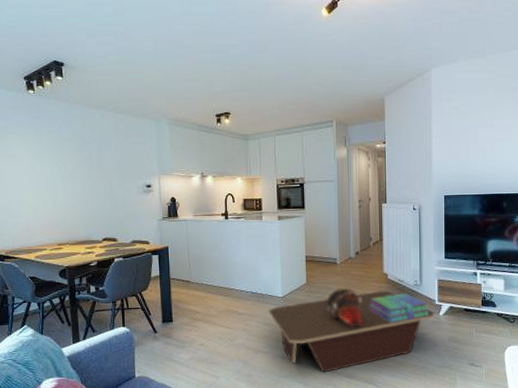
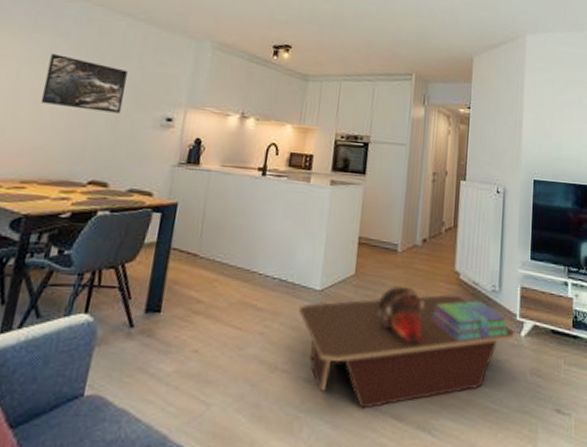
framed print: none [53,148,113,187] -> present [40,54,128,113]

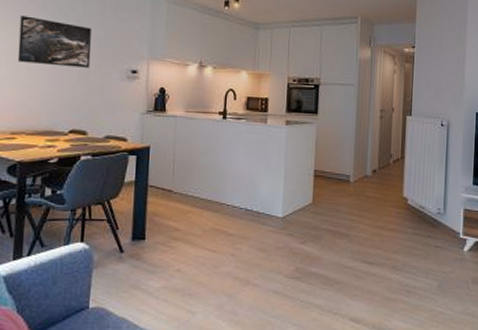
coffee table: present [298,294,515,409] -> none [263,217,459,314]
decorative bowl: present [377,284,424,345] -> none [333,210,376,261]
stack of books: present [432,301,509,342] -> none [384,222,453,257]

